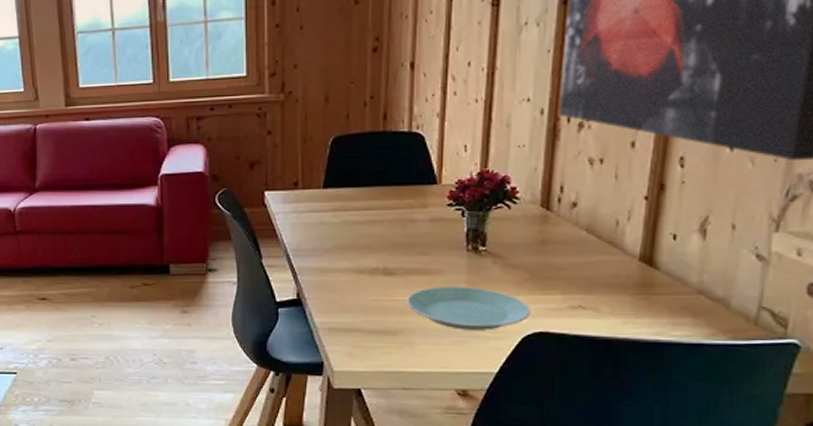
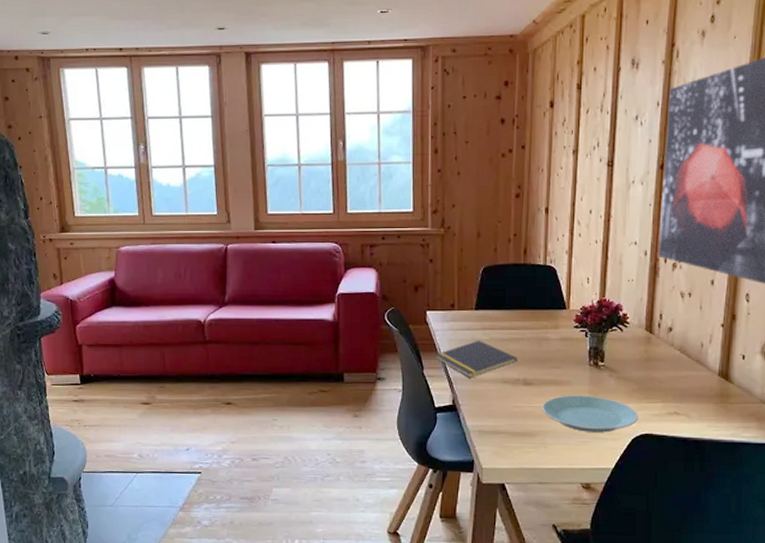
notepad: none [276,223,377,268] -> present [435,340,518,378]

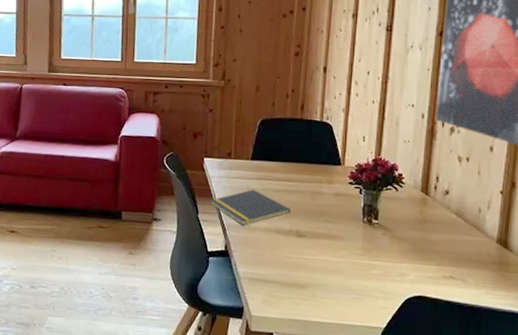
plate: present [542,395,639,433] -> none [313,250,412,291]

